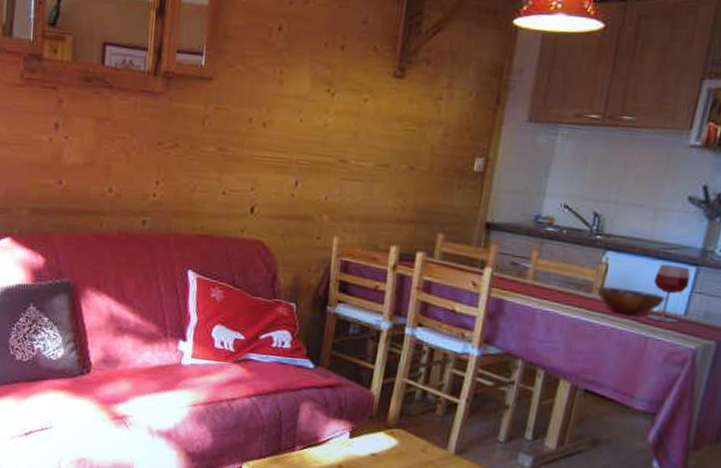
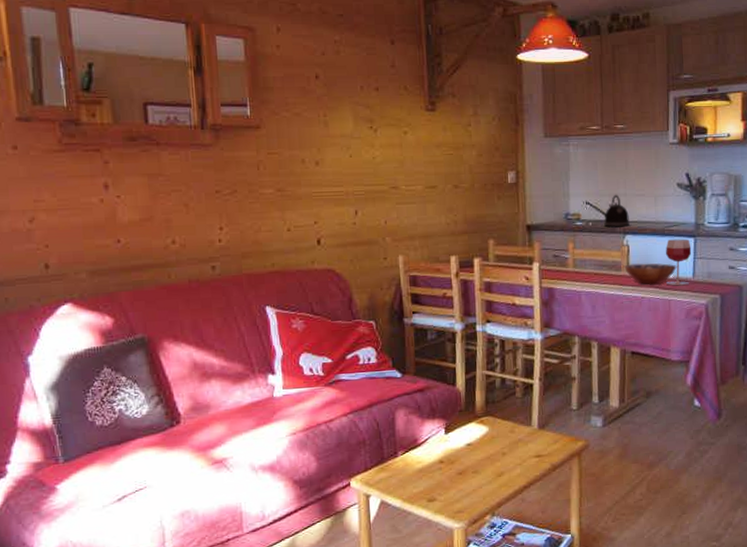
kettle: none [581,200,617,242] -> present [604,194,630,228]

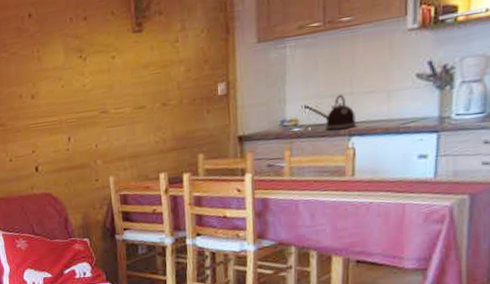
bowl: present [624,262,677,284] -> none [348,164,414,189]
wineglass: present [666,239,692,286] -> none [400,135,433,189]

